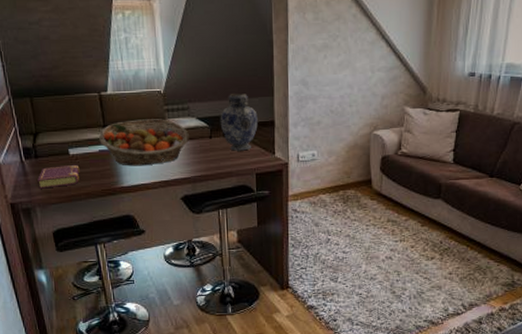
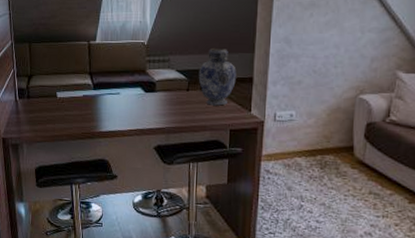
book: present [37,164,80,189] -> none [27,106,65,127]
fruit basket: present [99,119,189,166] -> none [84,68,167,113]

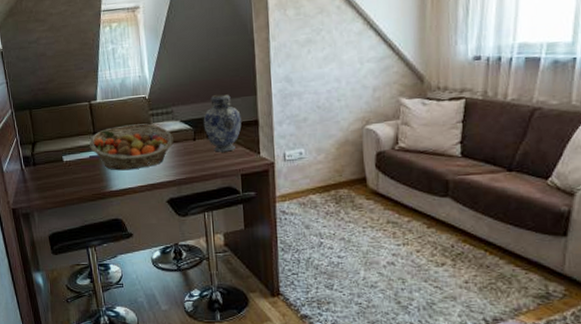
fruit basket: none [84,68,167,113] -> present [89,123,174,171]

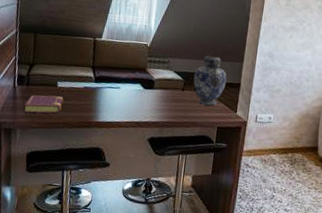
book: none [35,170,73,194] -> present [24,94,64,114]
fruit basket: present [89,123,174,171] -> none [86,65,165,106]

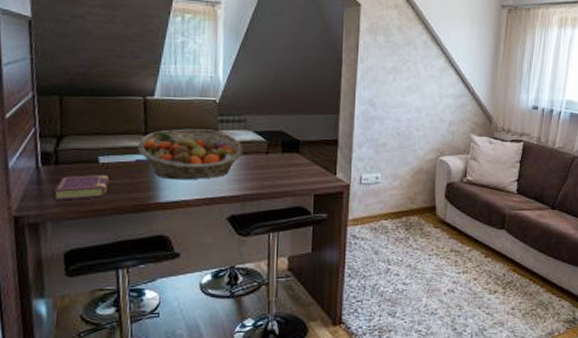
fruit basket: none [86,65,165,106] -> present [138,128,243,180]
vase: present [193,55,227,106] -> none [279,108,321,170]

